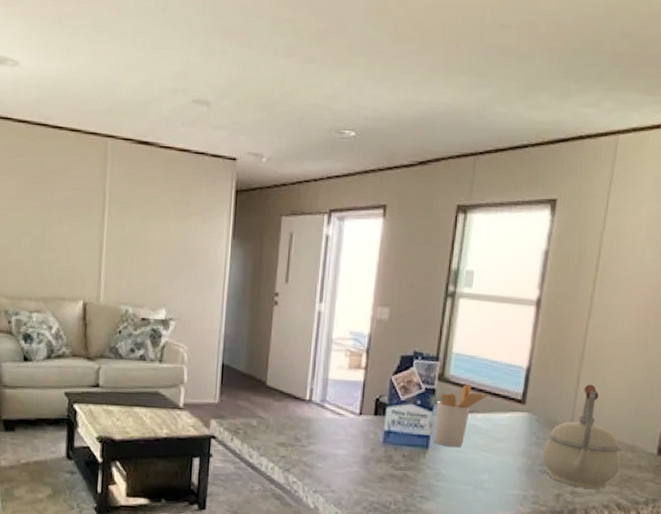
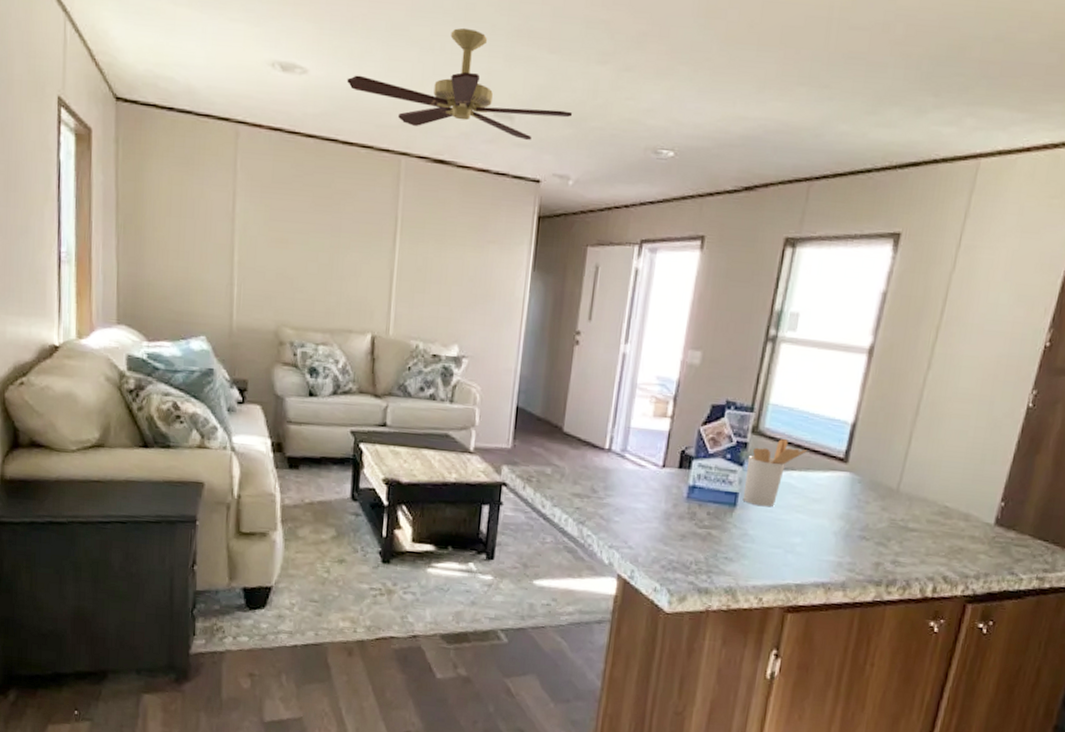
ceiling fan: none [55,25,264,123] -> present [346,27,573,140]
kettle: present [542,384,622,489] -> none [863,444,954,559]

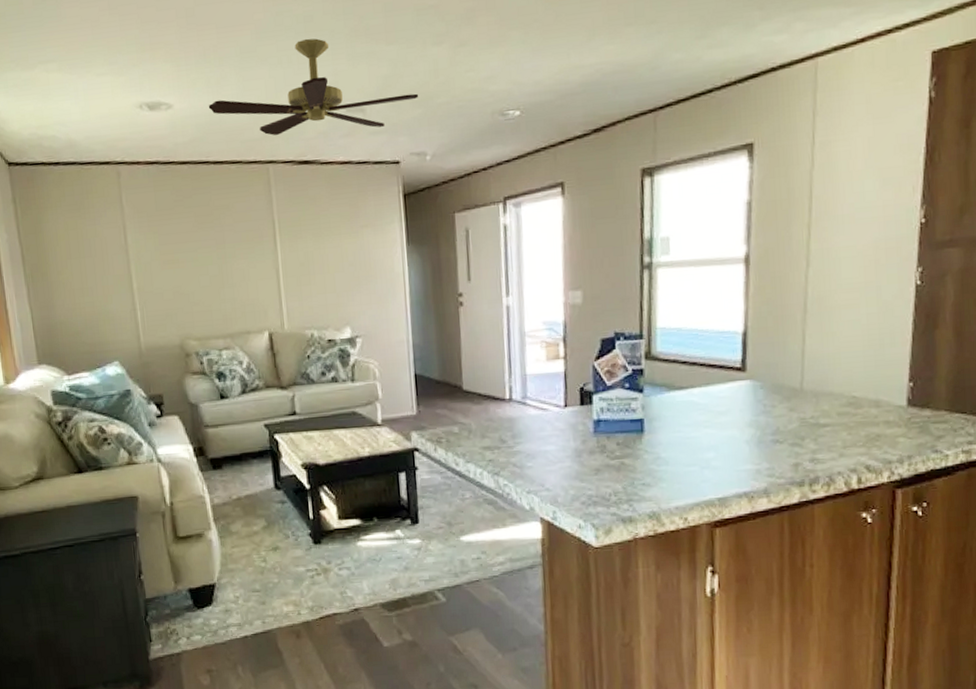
utensil holder: present [742,438,807,507] -> none [646,358,703,428]

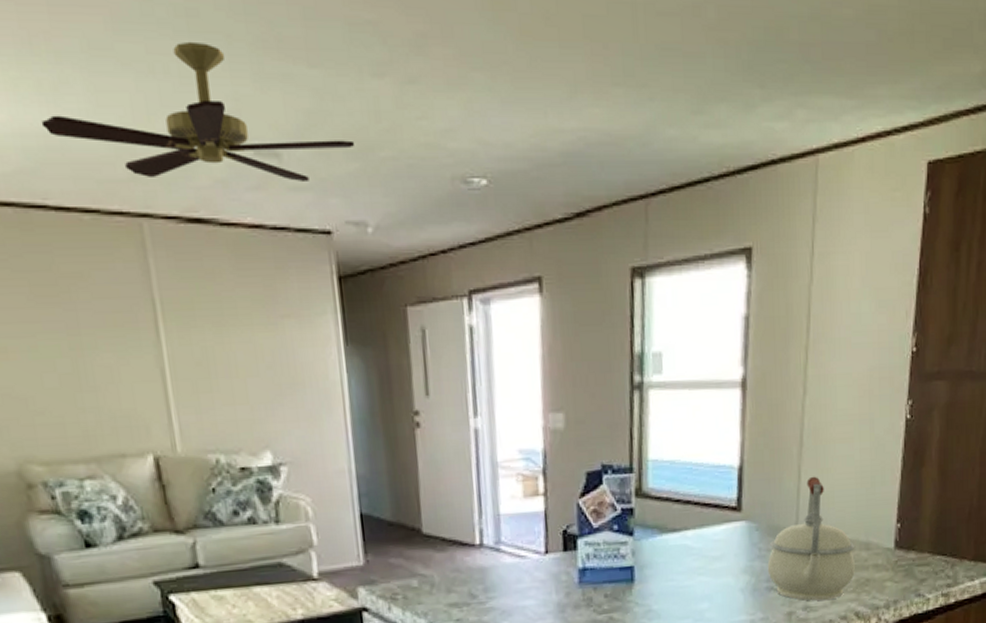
kettle: none [772,339,864,454] -> present [767,476,855,601]

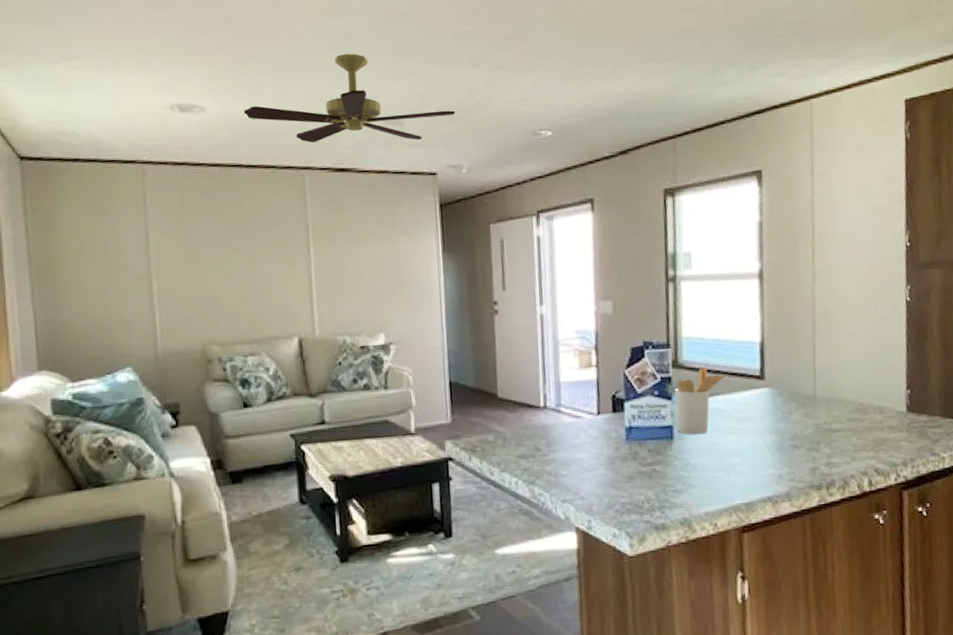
utensil holder: none [636,496,697,577] -> present [674,367,726,435]
kettle: present [767,476,855,601] -> none [790,349,872,458]

